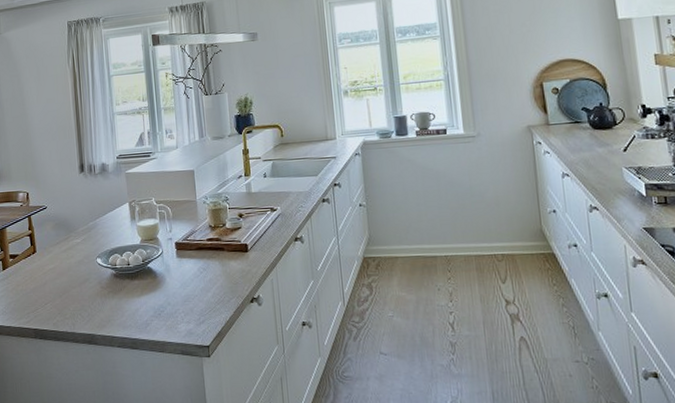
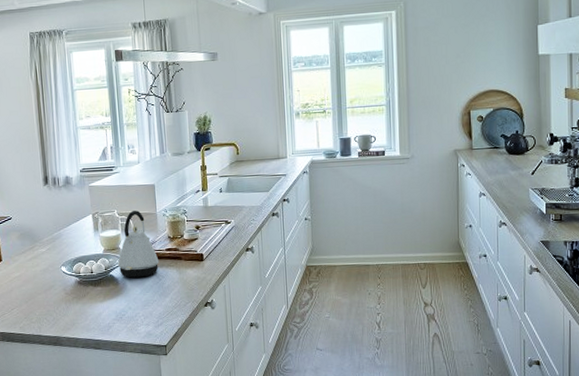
kettle: none [156,198,200,271] -> present [118,210,159,278]

